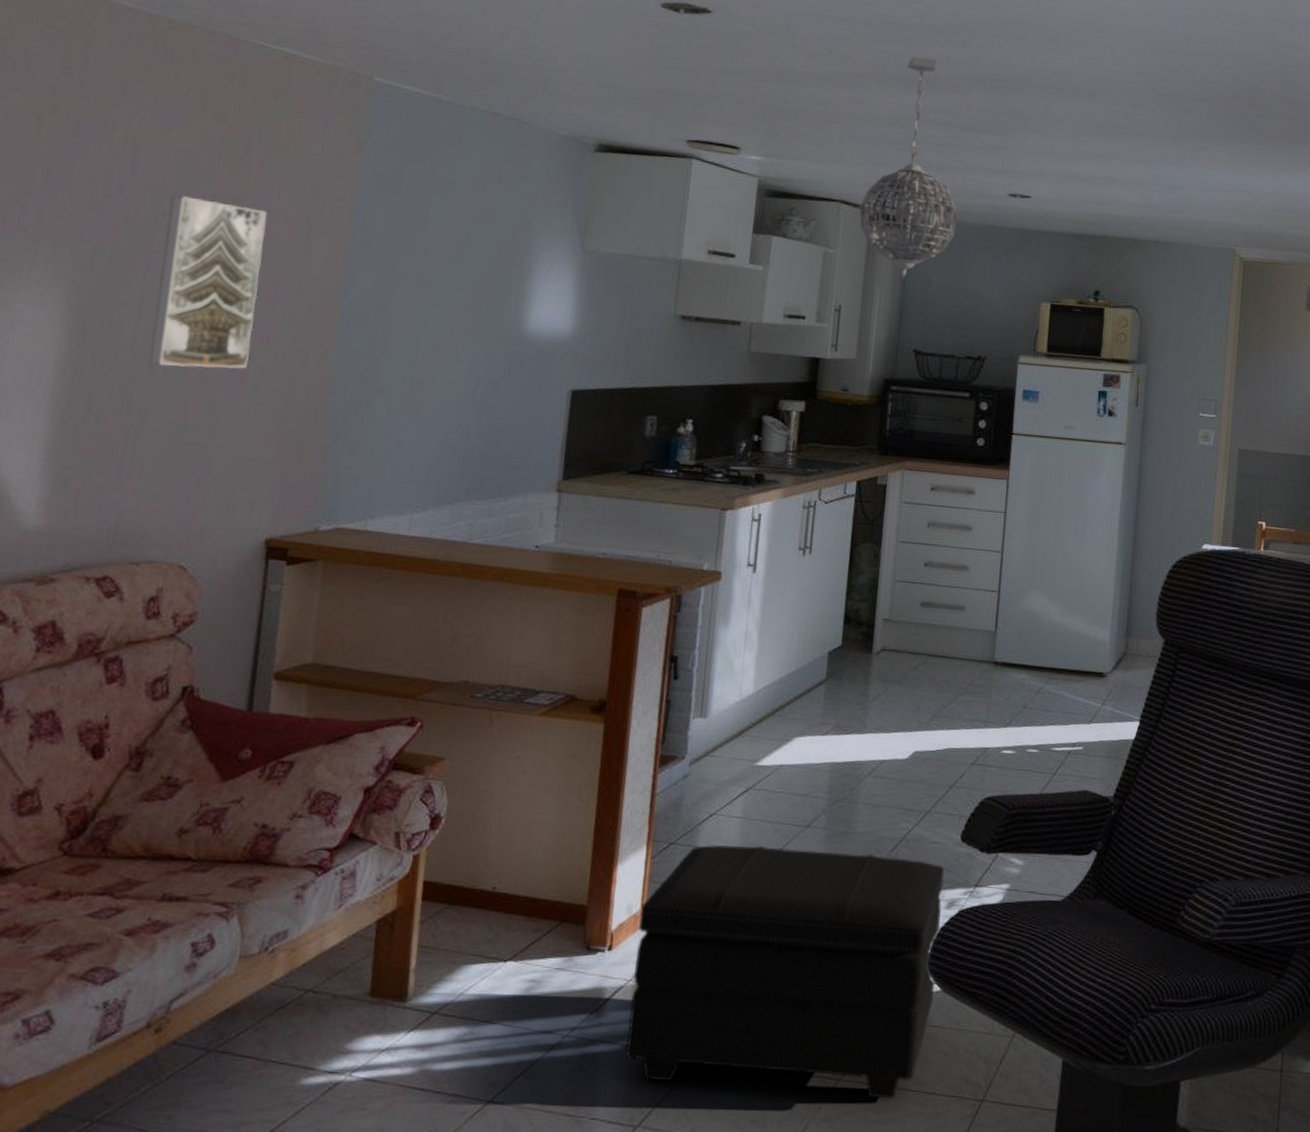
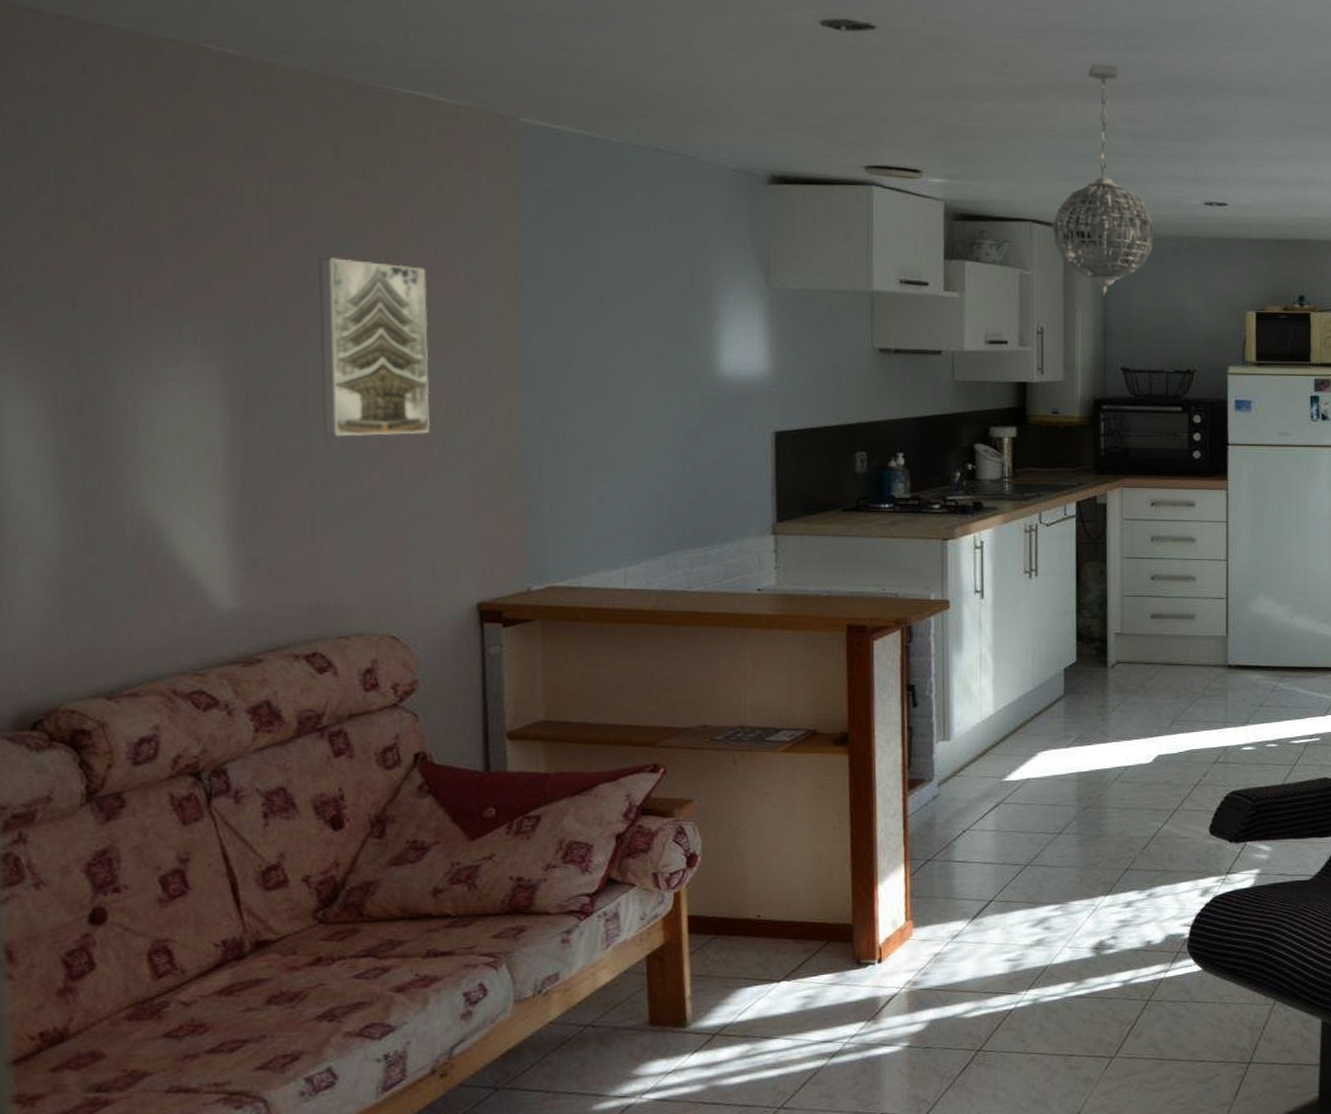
footstool: present [625,845,945,1098] -> none [905,853,1196,1075]

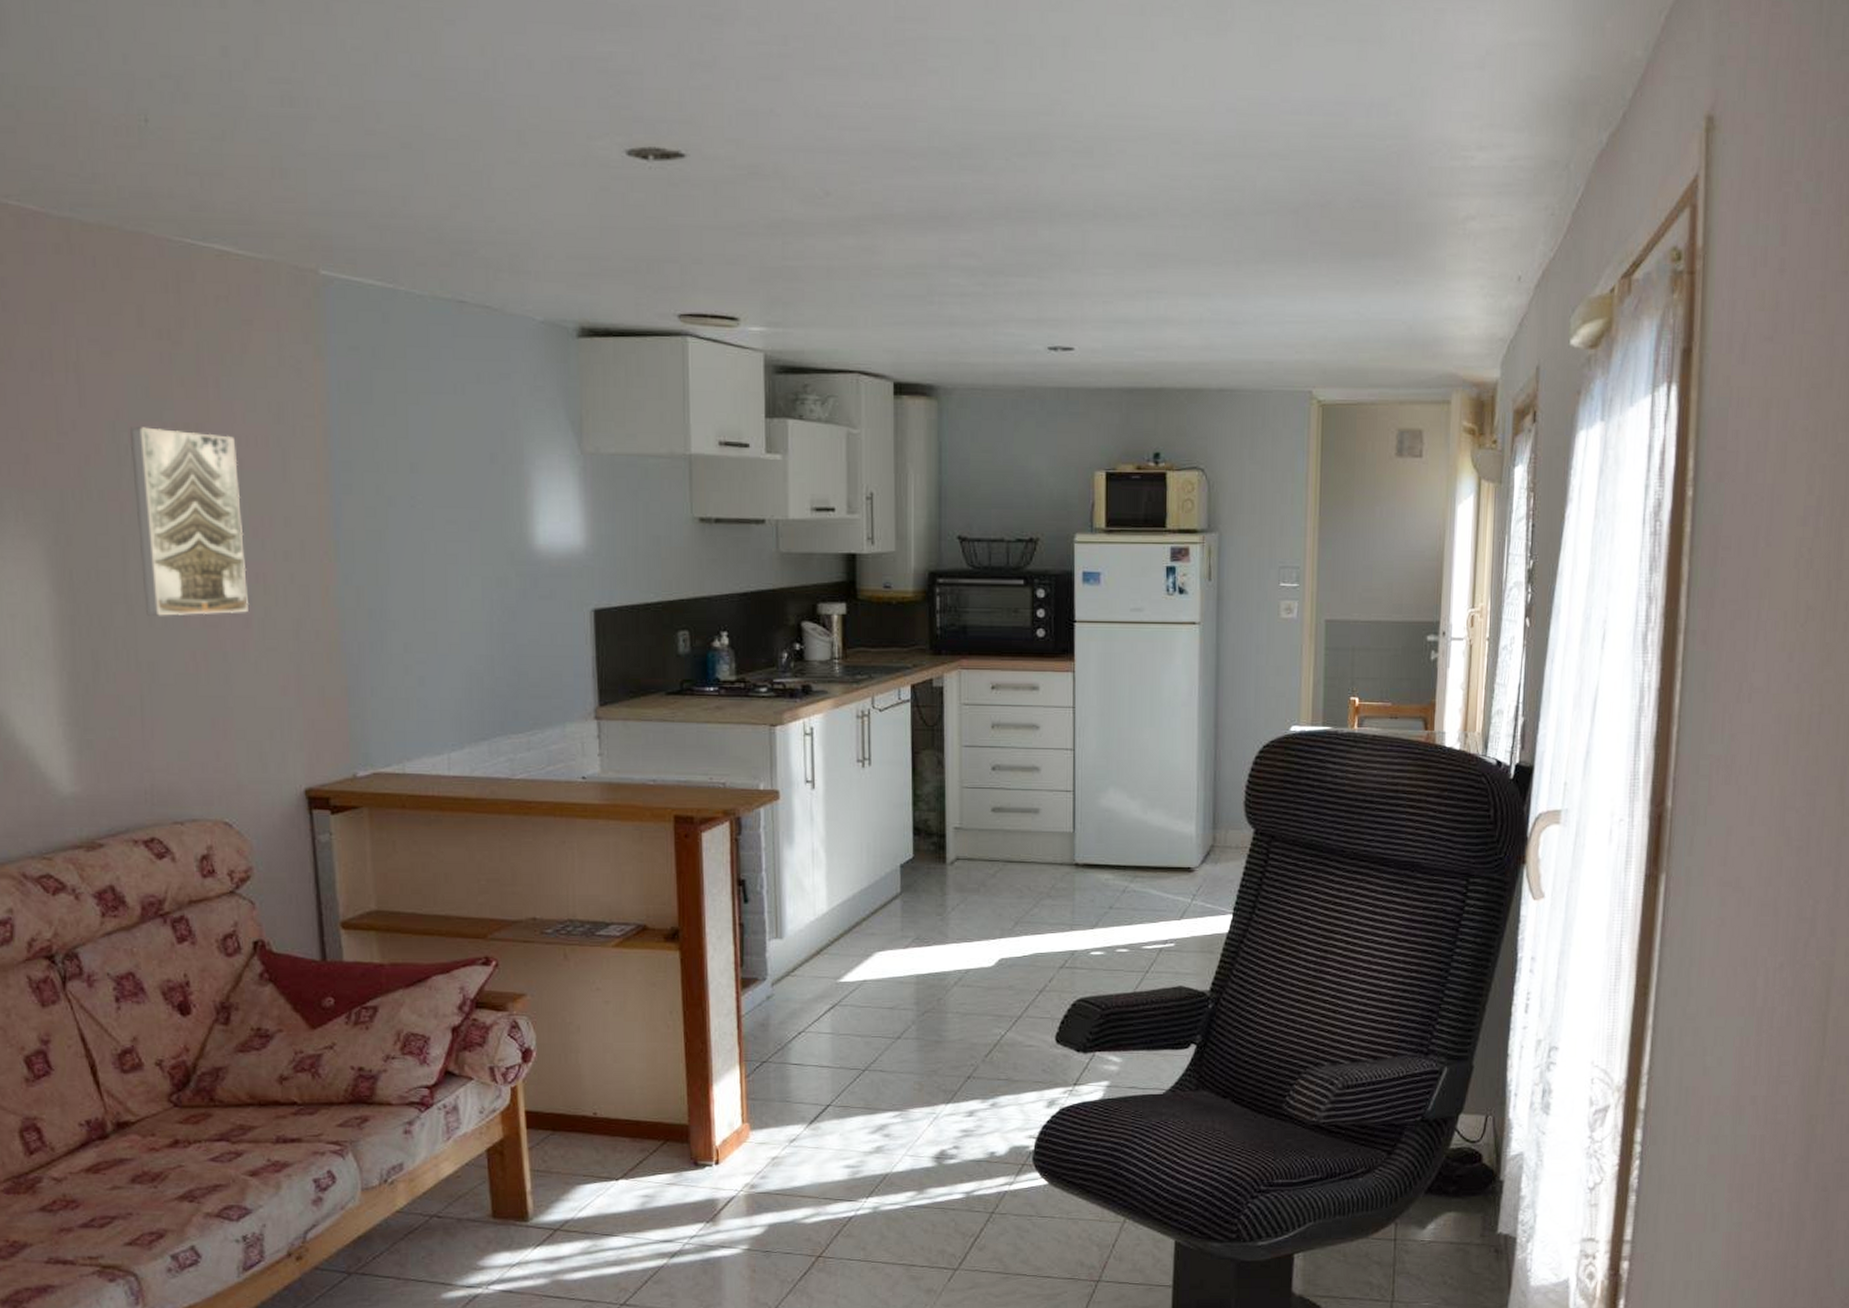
pendant light: present [1052,63,1154,296] -> none [881,189,992,457]

